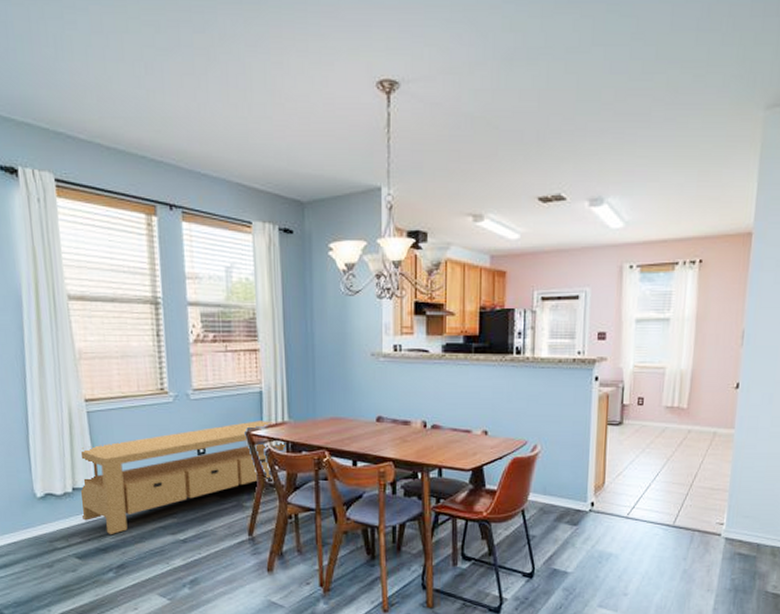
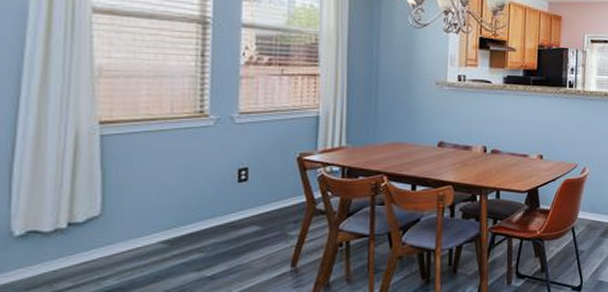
storage bench: present [81,420,285,534] -> none [77,145,340,275]

